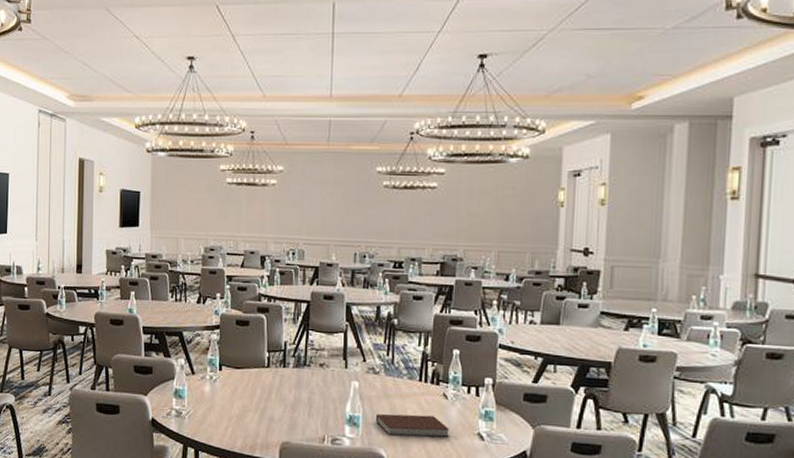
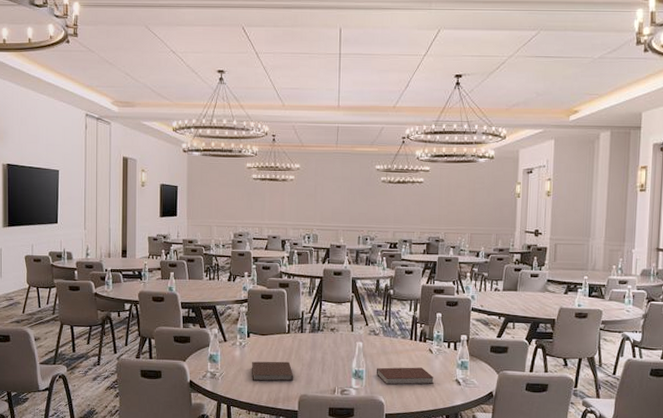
notebook: none [223,399,274,425] -> present [251,361,294,382]

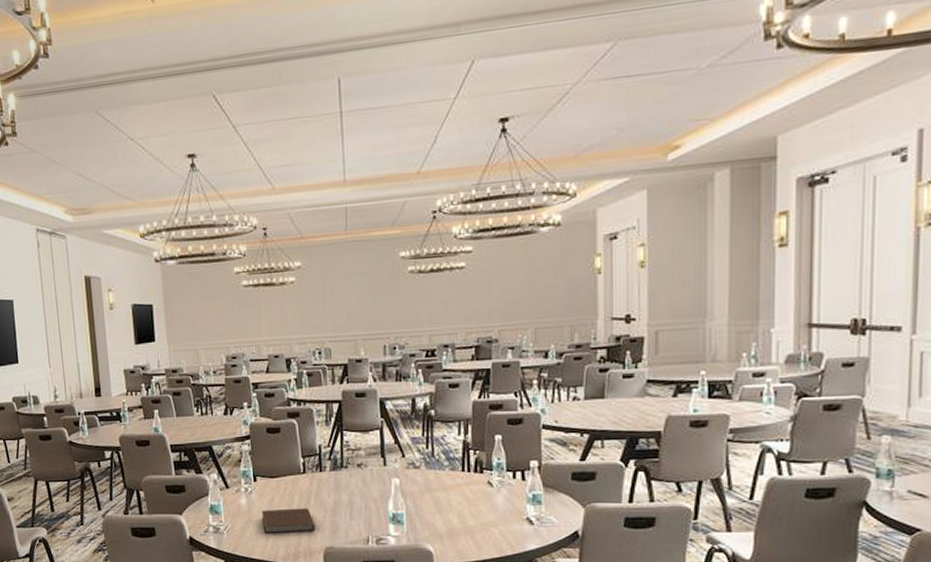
notebook: present [376,367,434,385] -> none [419,505,497,529]

